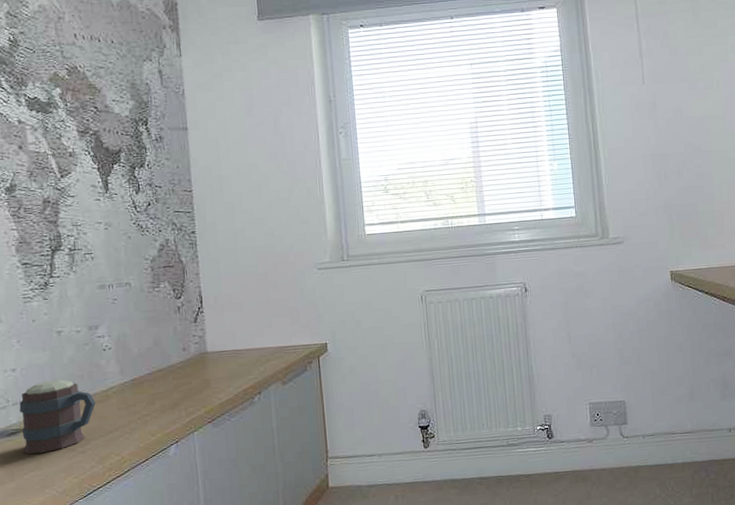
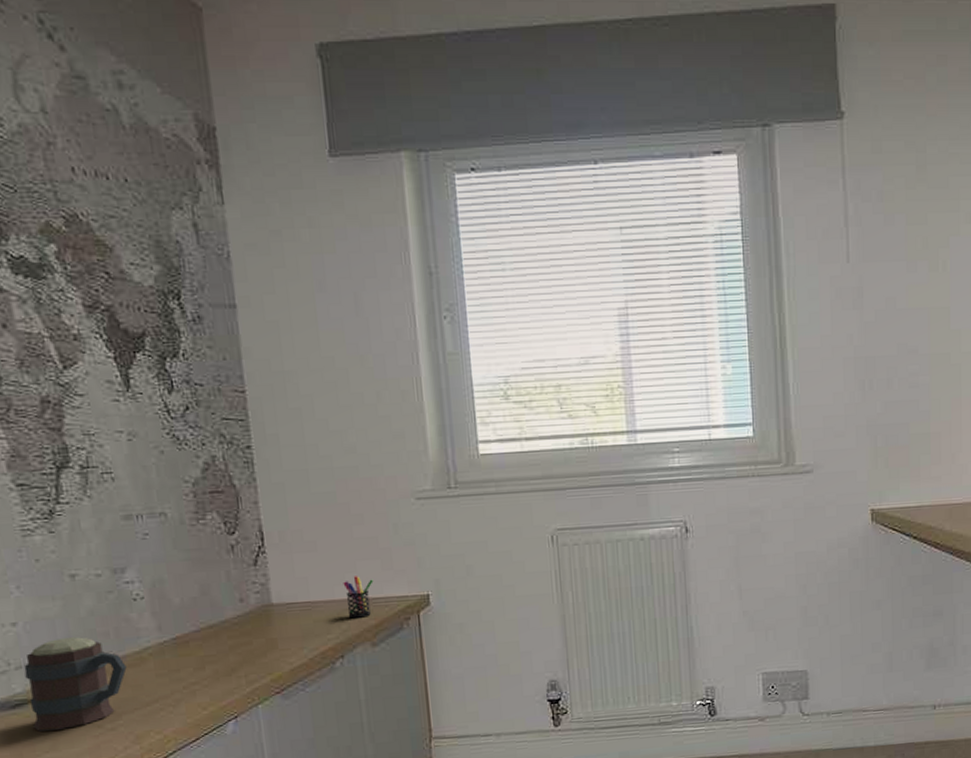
pen holder: none [261,329,285,363] -> present [343,576,373,619]

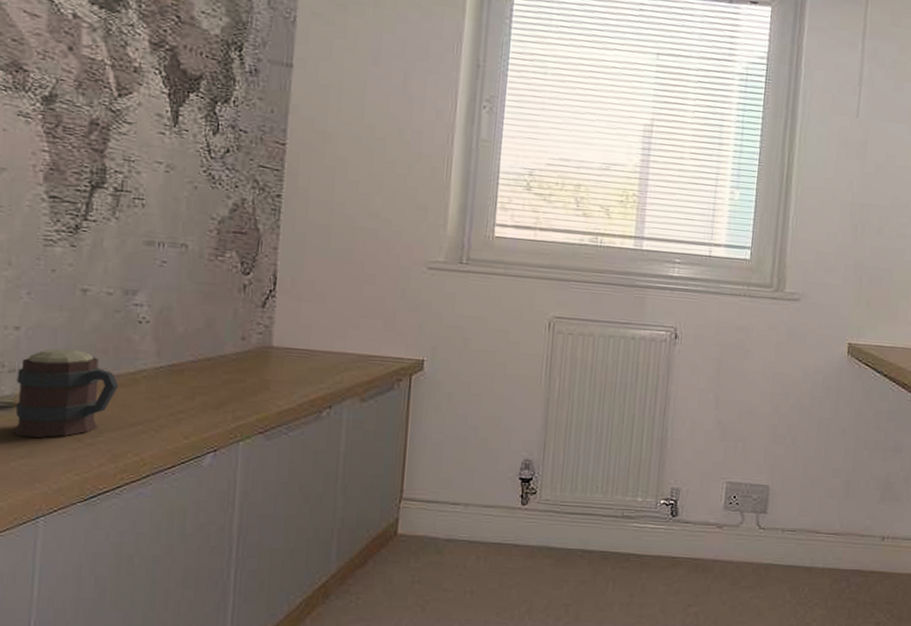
pen holder: present [343,576,373,619] -> none [343,332,373,373]

